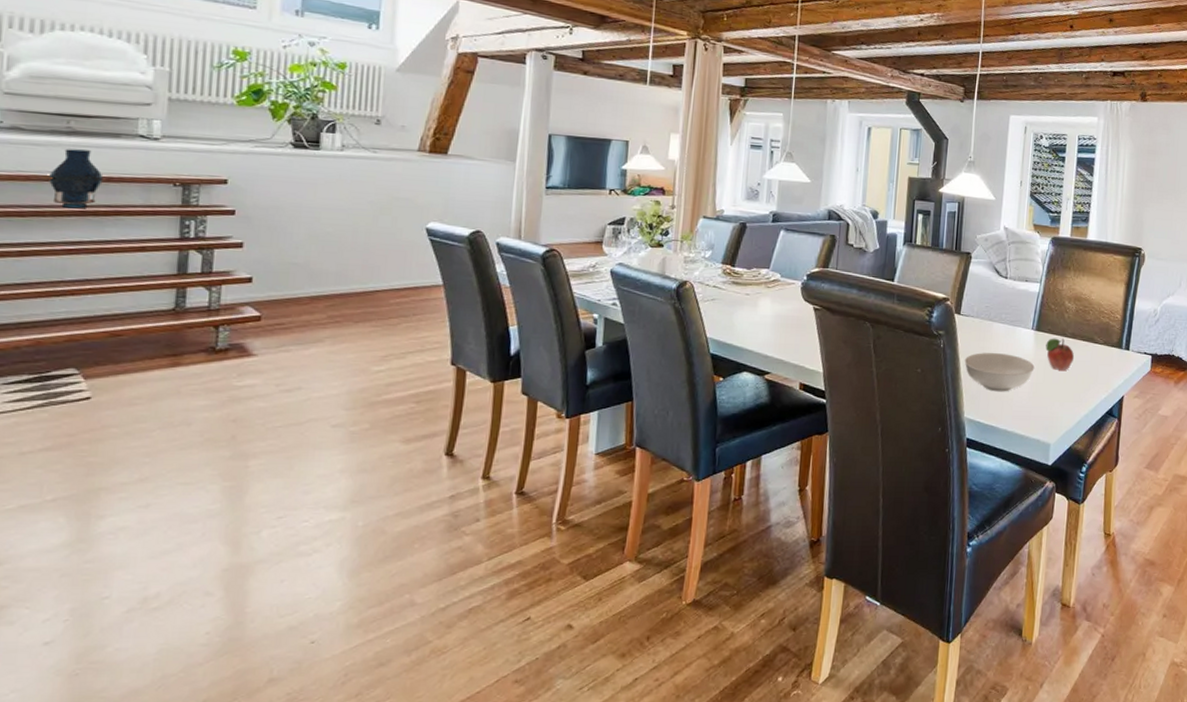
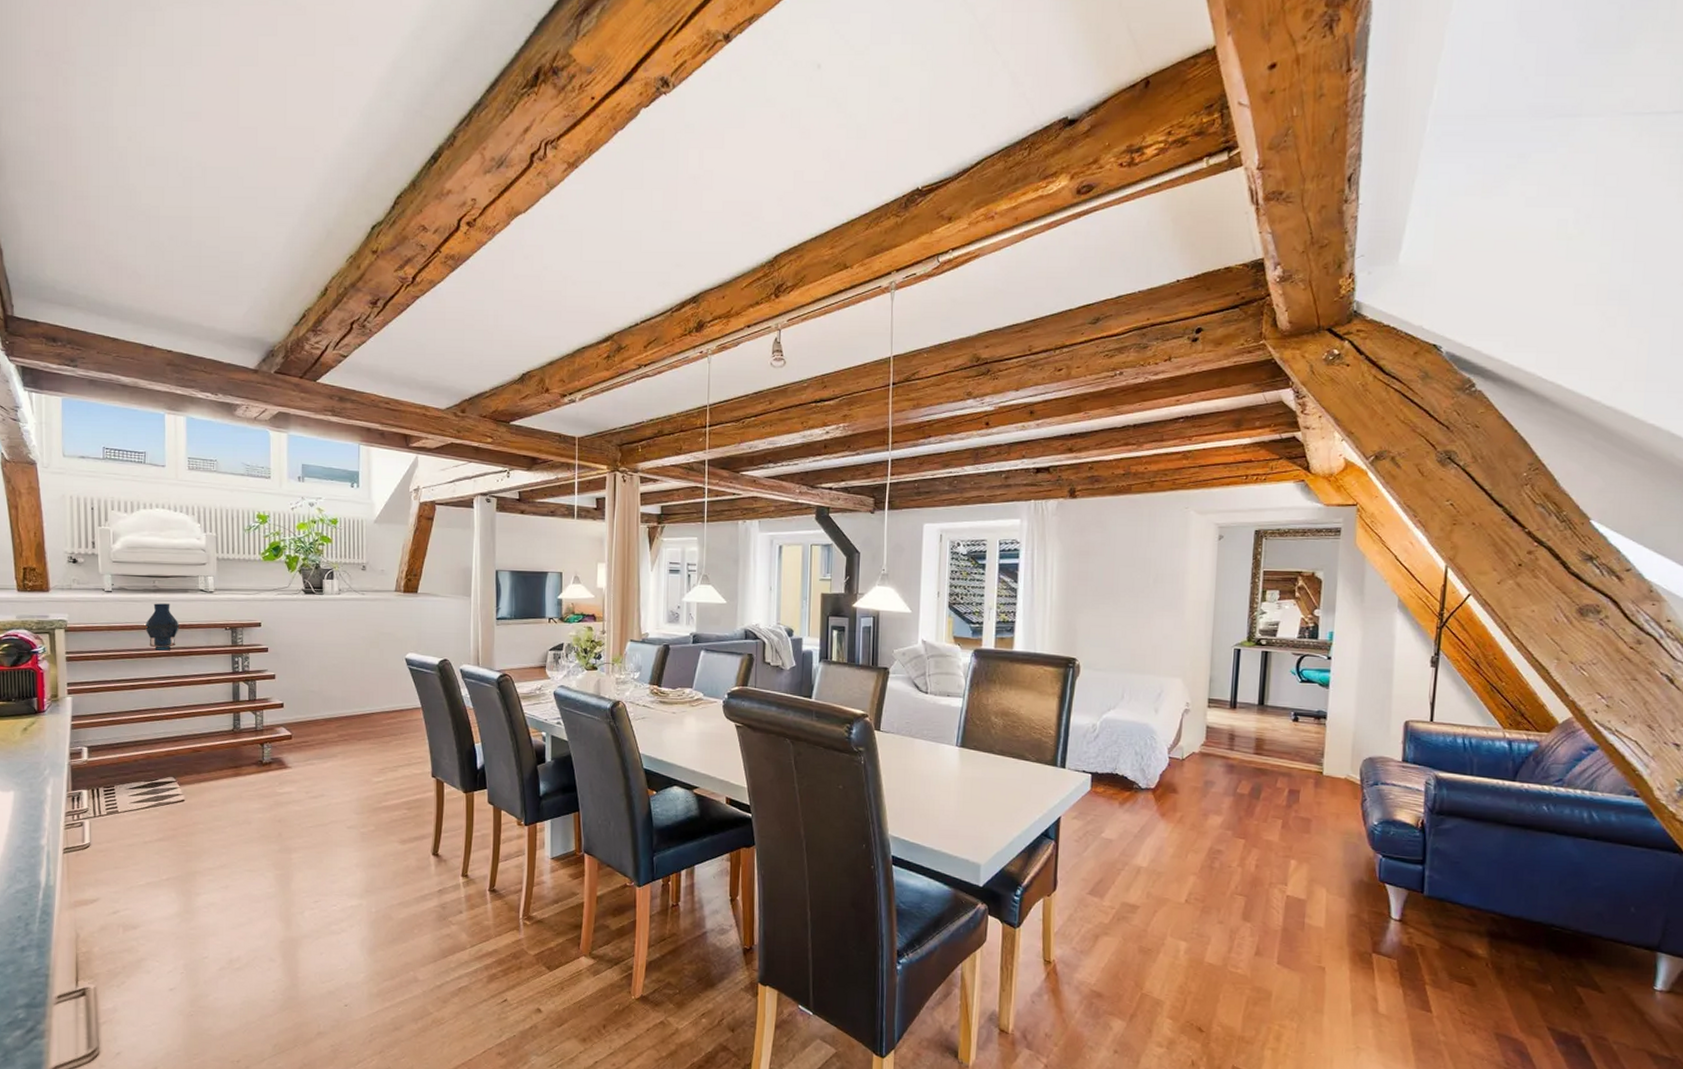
bowl: present [964,353,1035,392] -> none [886,770,961,810]
fruit: present [1045,338,1075,370] -> none [972,755,1004,789]

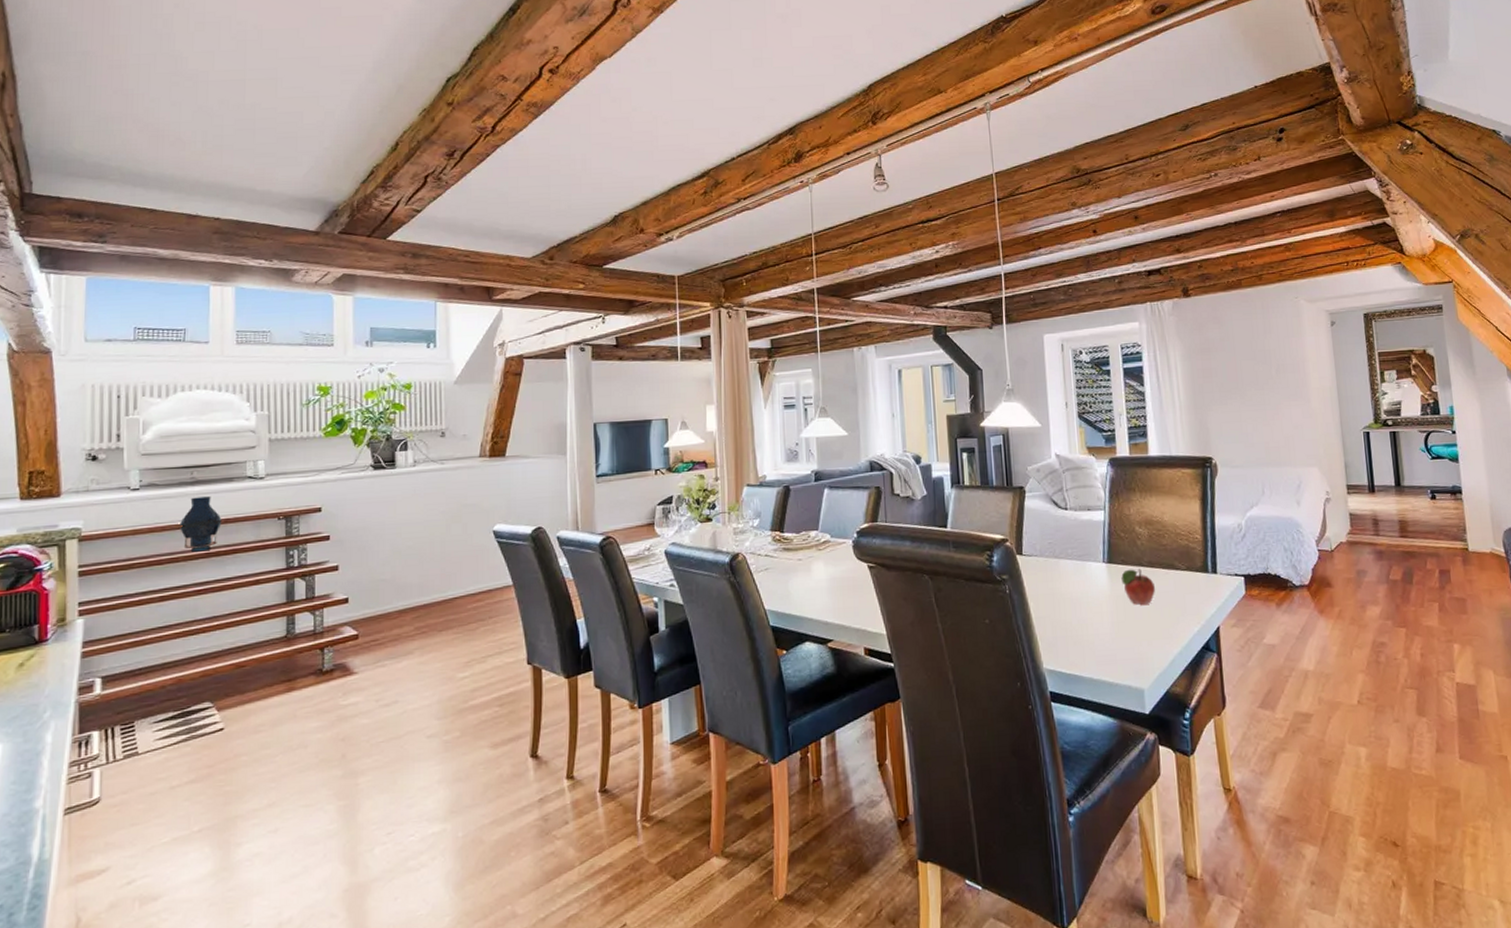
fruit: none [972,755,1004,789] -> present [1121,568,1156,605]

